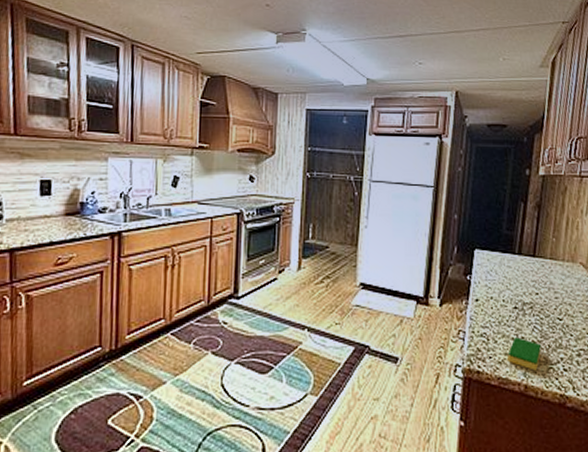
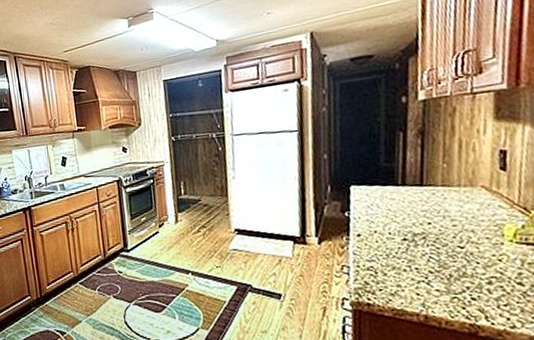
dish sponge: present [507,337,541,371] -> none [400,268,442,301]

